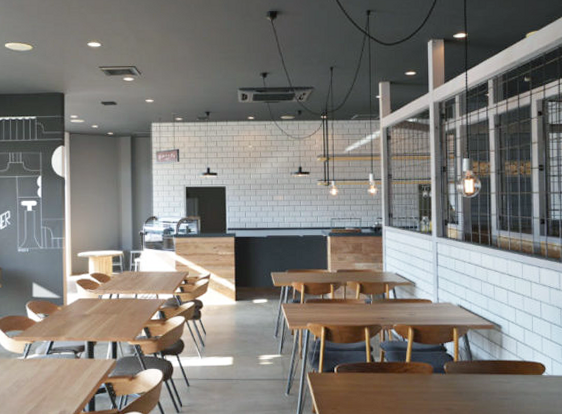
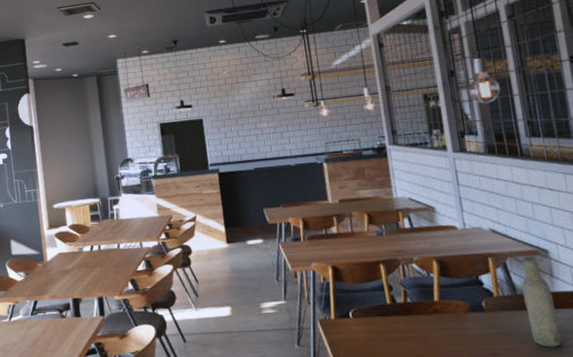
bottle: none [476,329,502,406] -> present [521,256,562,348]

